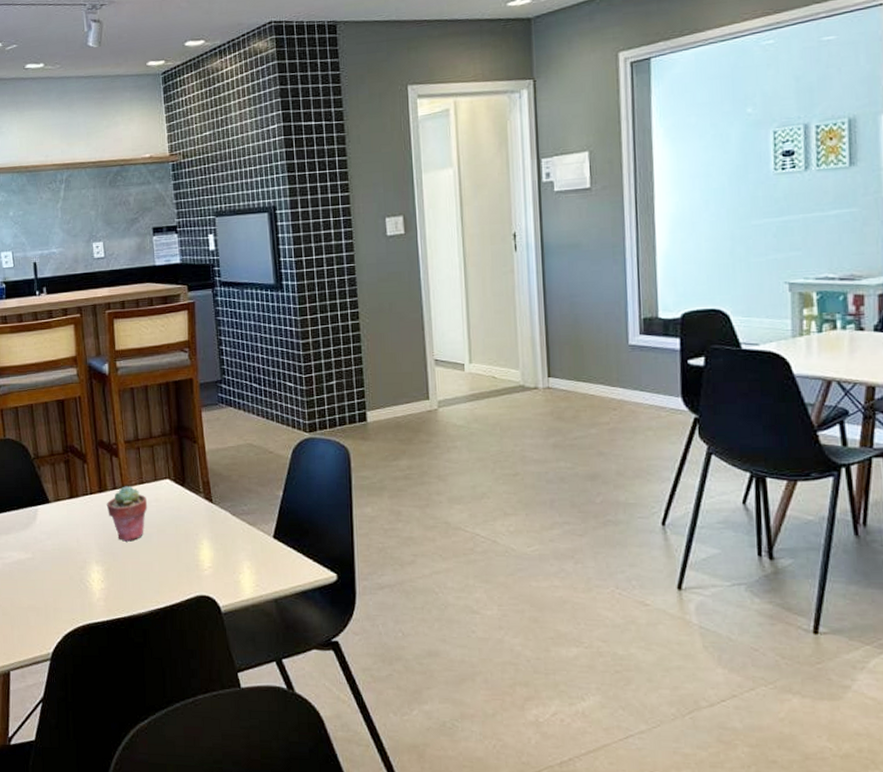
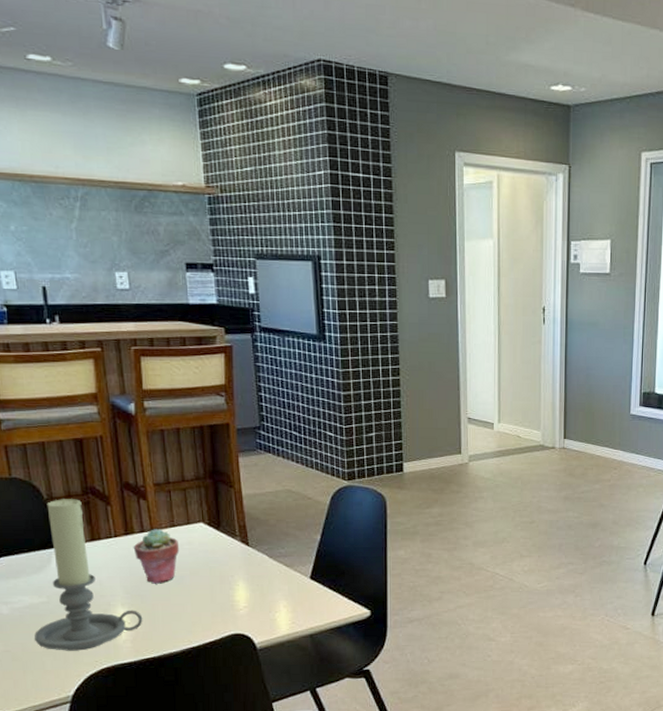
candle holder: none [20,458,115,608] -> present [33,499,143,651]

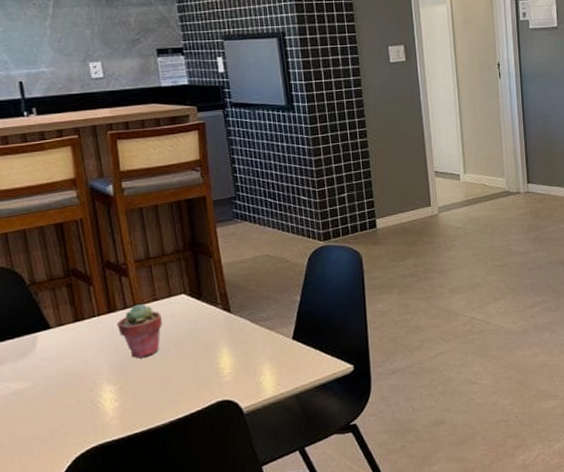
candle holder: present [33,499,143,651] -> none [20,282,130,434]

